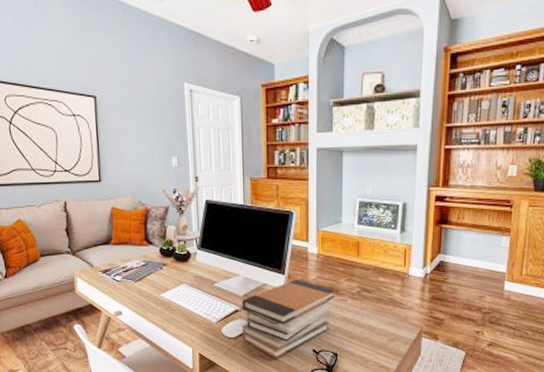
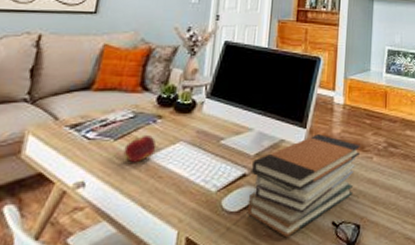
apple: none [143,279,166,299] -> present [123,136,157,163]

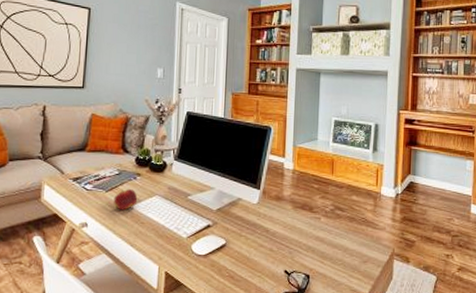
book stack: present [247,134,360,238] -> none [212,195,309,280]

